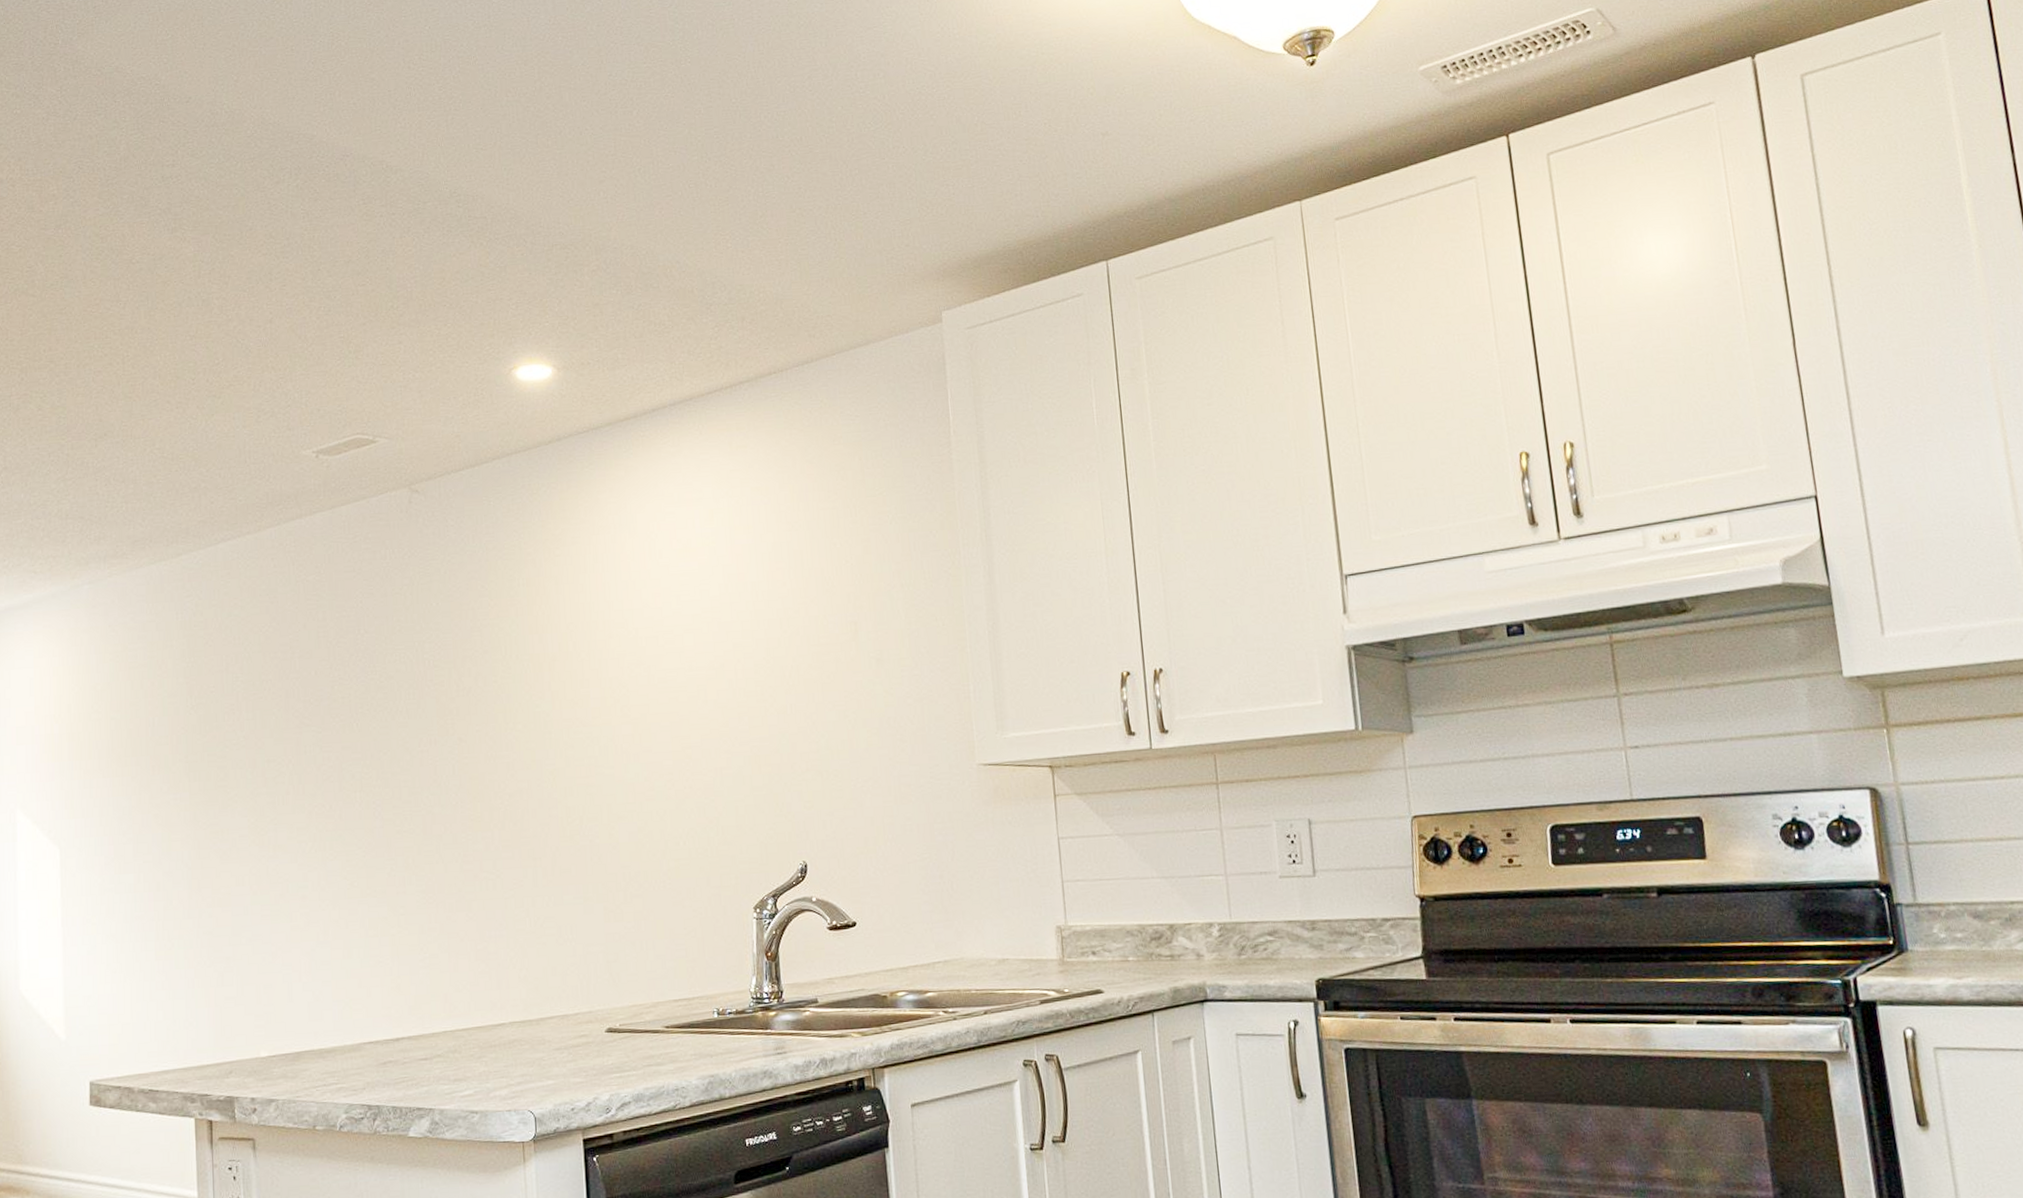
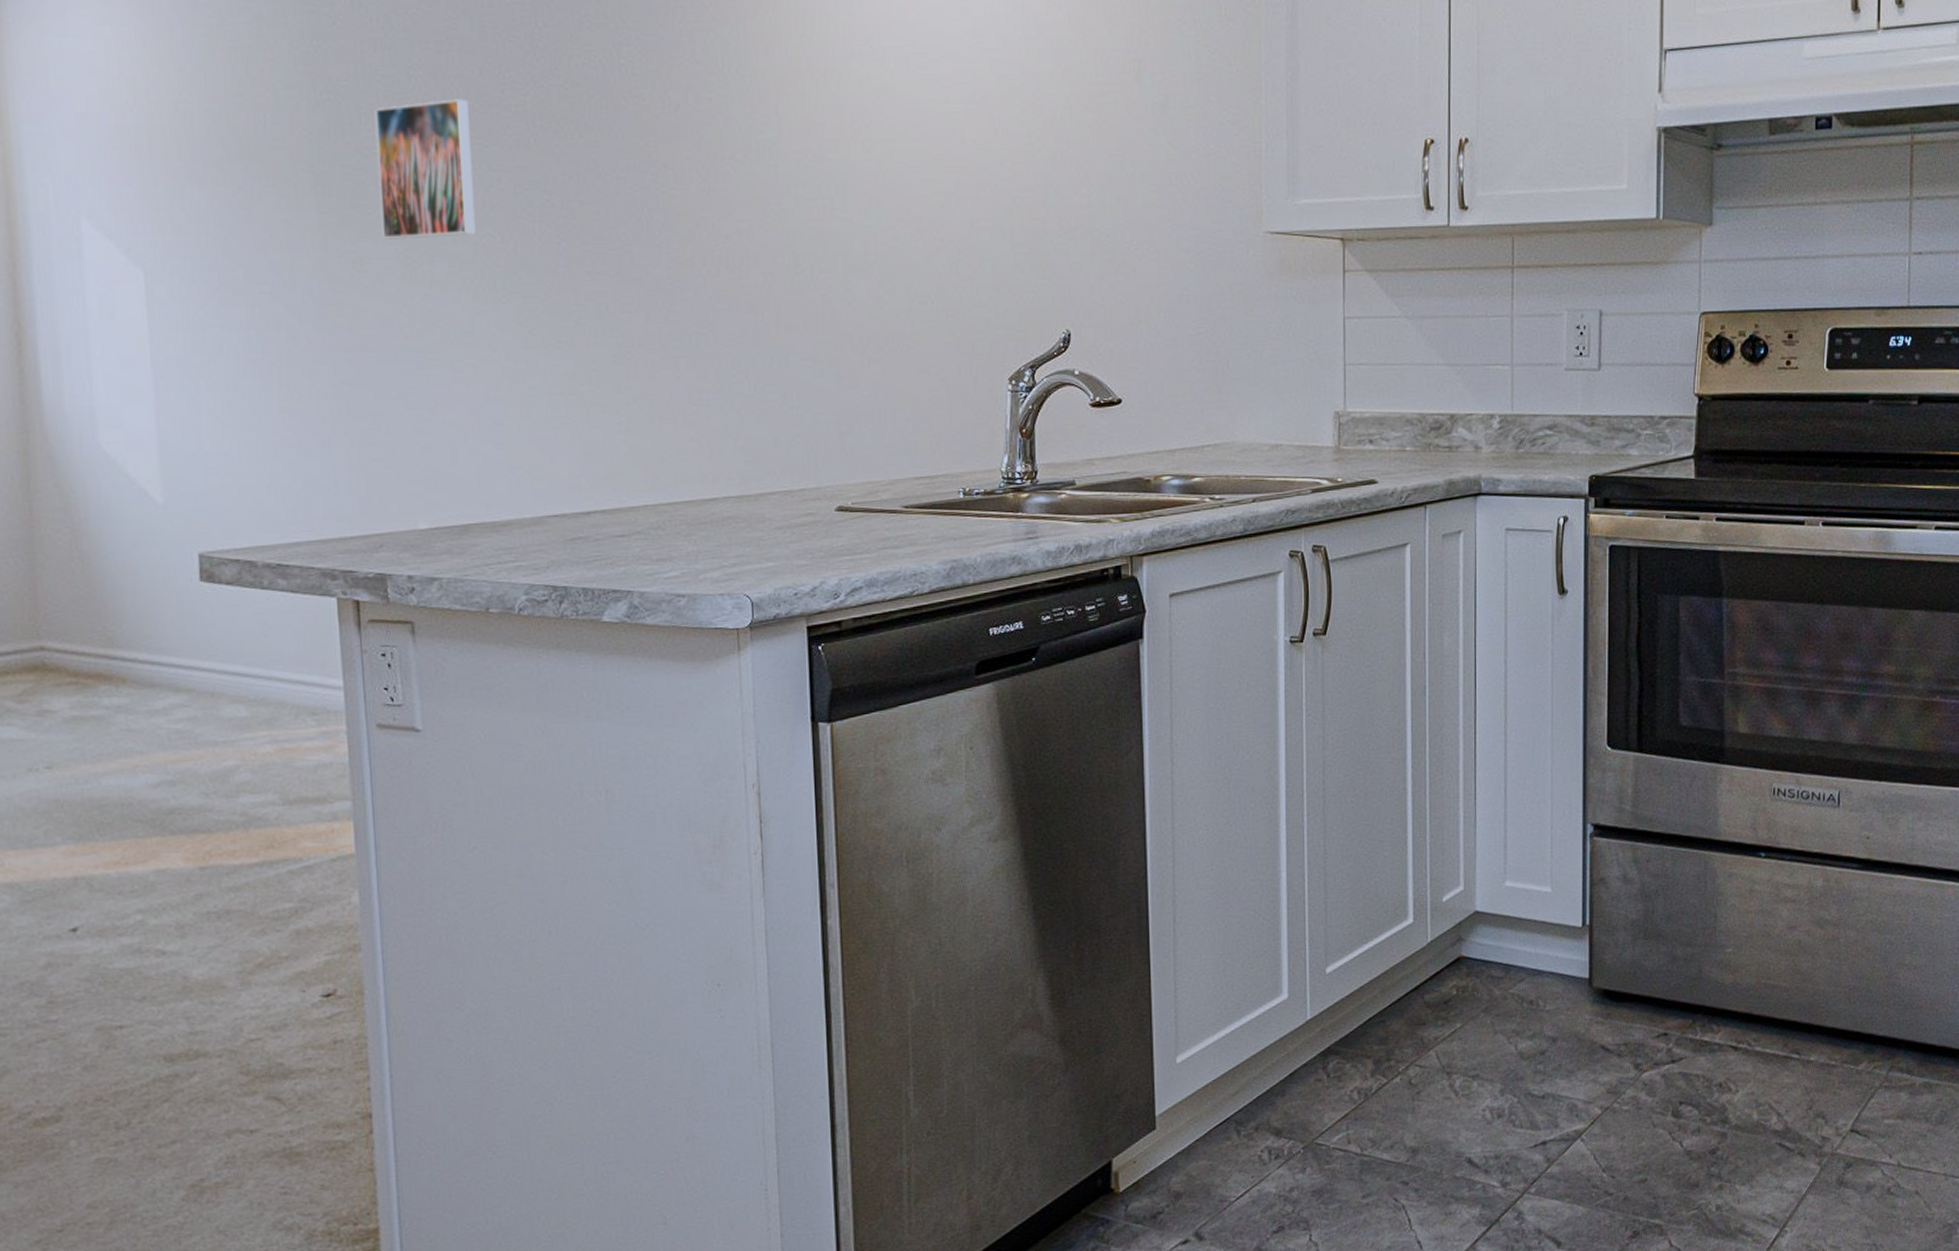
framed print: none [234,695,310,813] -> present [374,99,476,239]

